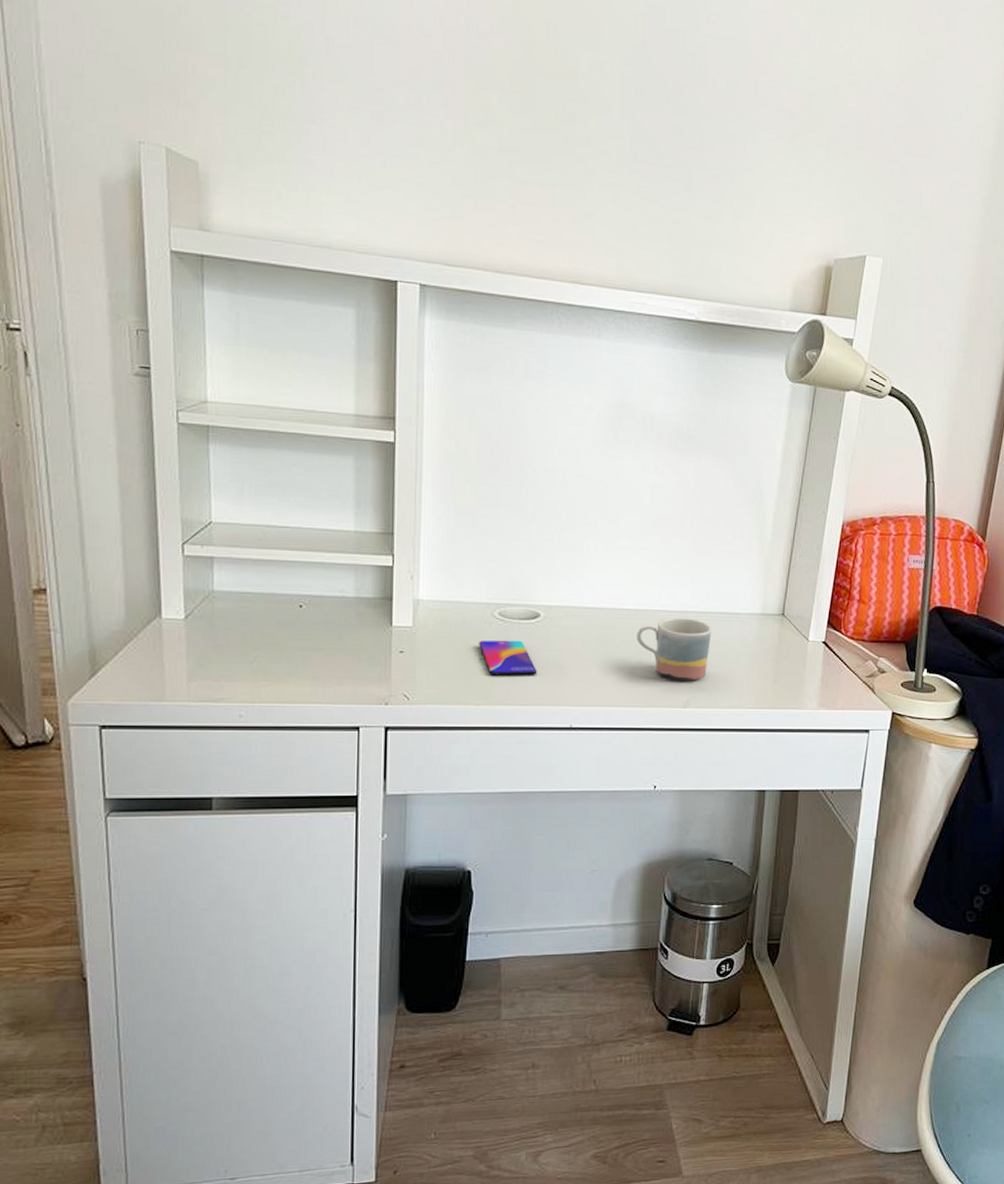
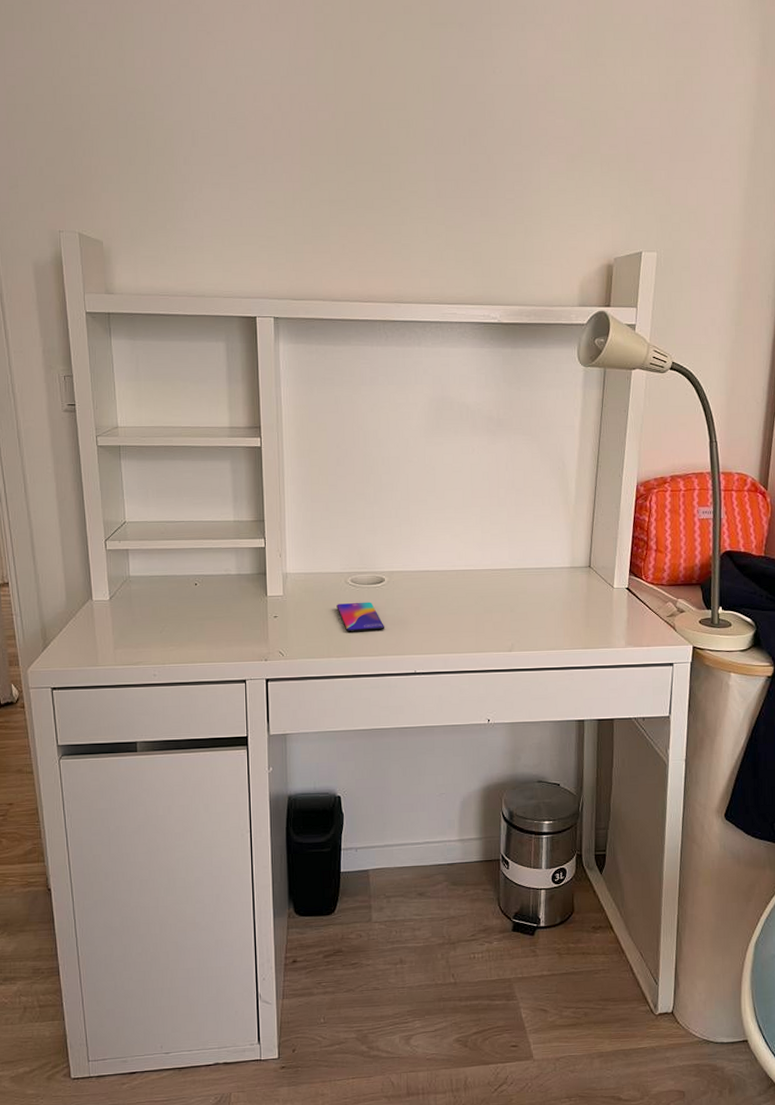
mug: present [637,618,712,681] -> none [465,575,529,628]

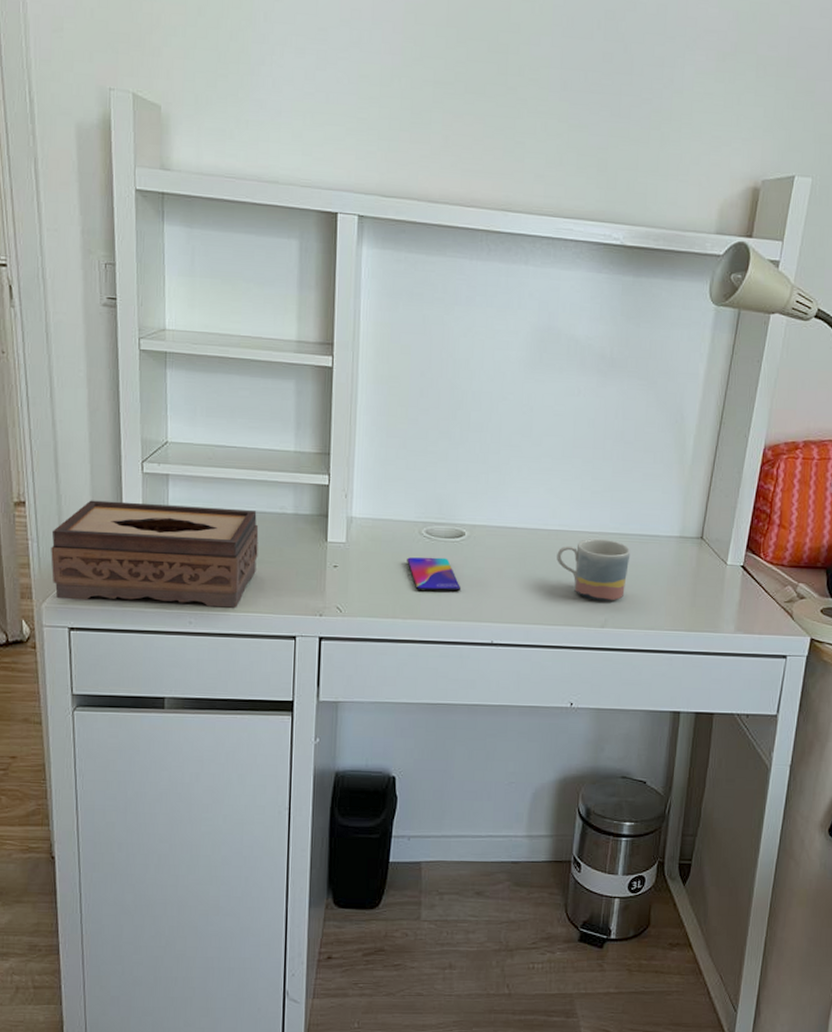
tissue box: none [32,574,209,664] -> present [51,500,259,608]
mug: none [465,575,529,628] -> present [557,539,631,601]

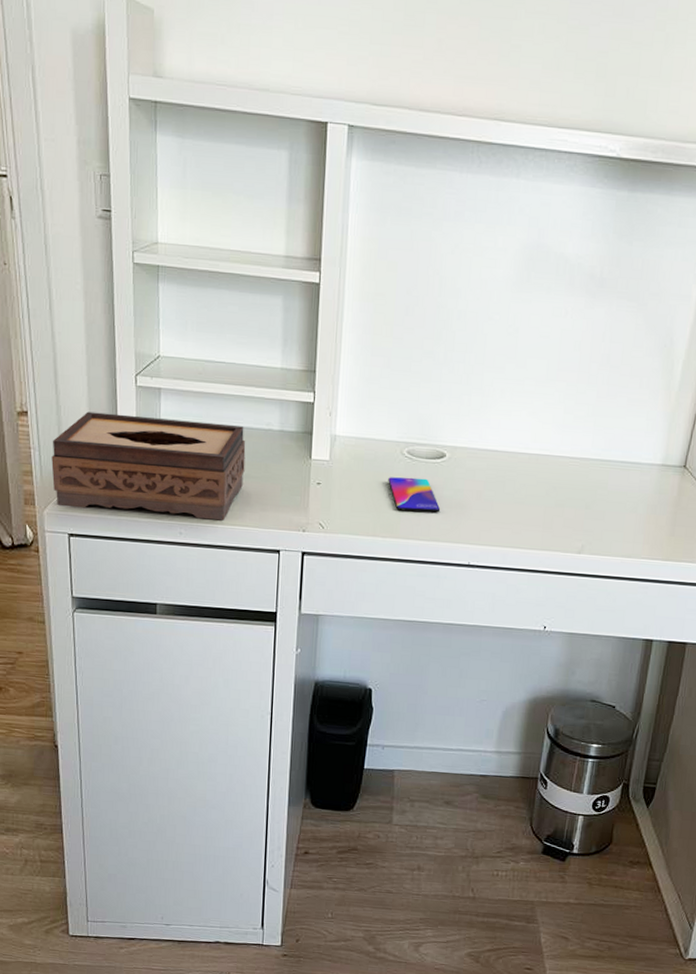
mug: present [557,539,631,601] -> none [536,464,611,528]

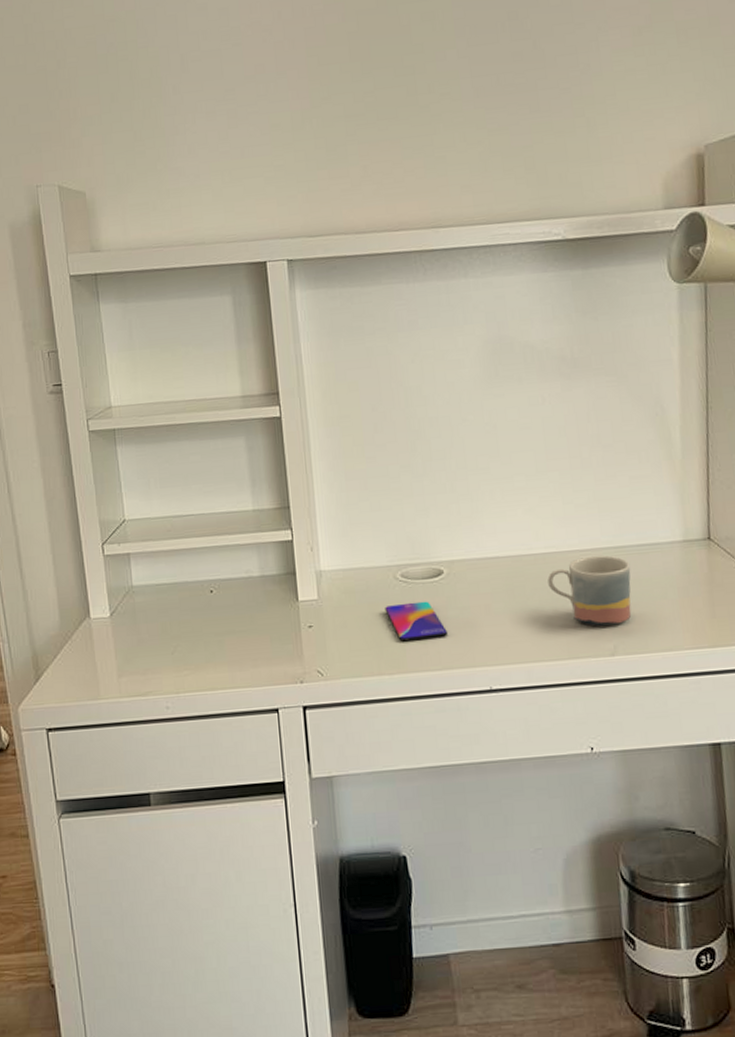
tissue box: present [51,411,246,521] -> none [21,579,229,700]
mug: none [536,464,611,528] -> present [547,555,632,626]

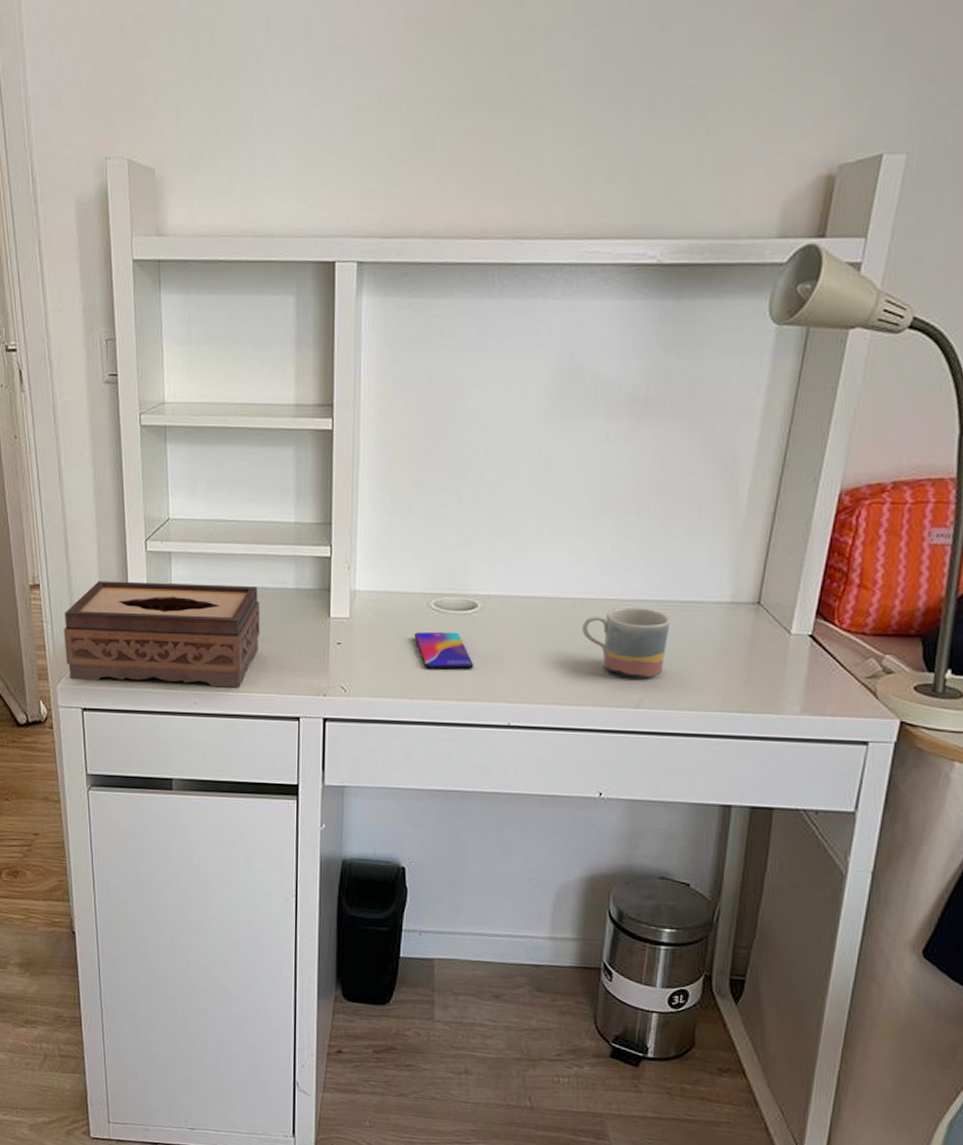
tissue box: none [21,579,229,700] -> present [64,581,260,688]

